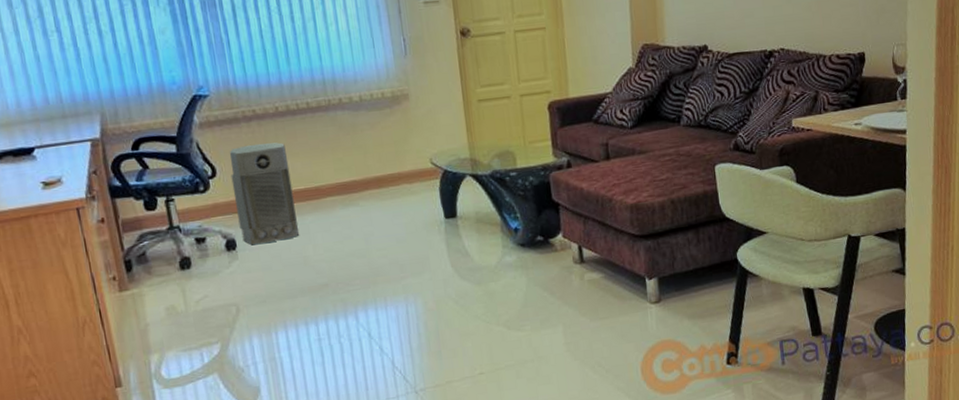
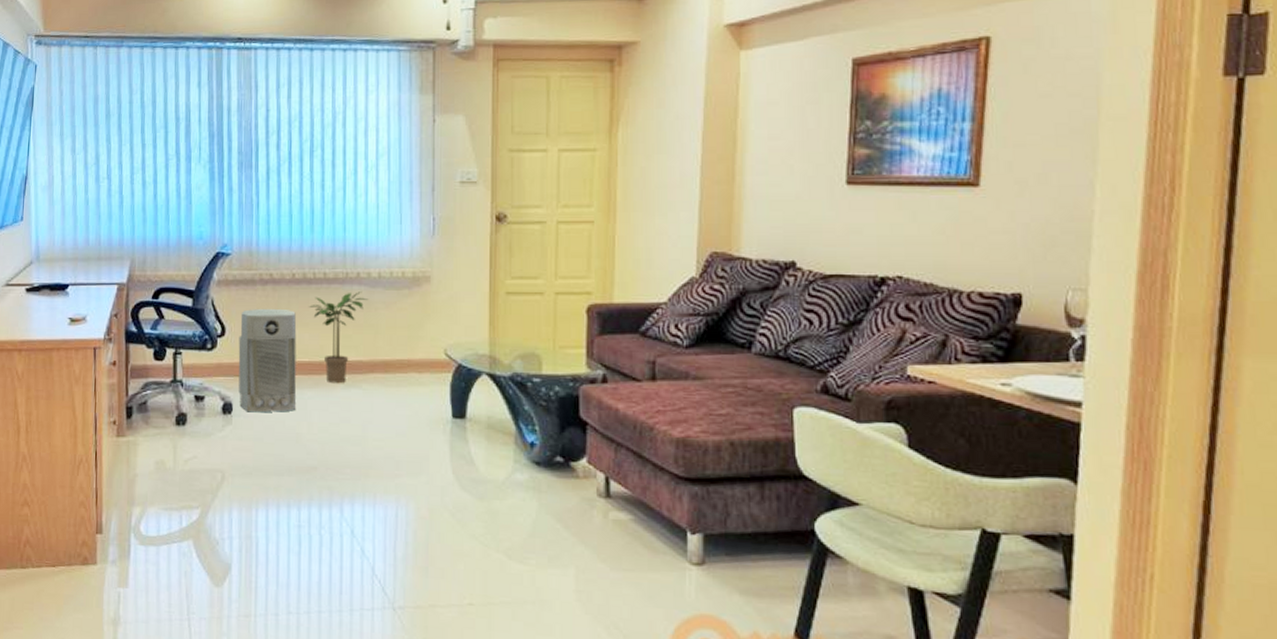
potted plant: none [297,116,353,206] -> present [309,292,368,384]

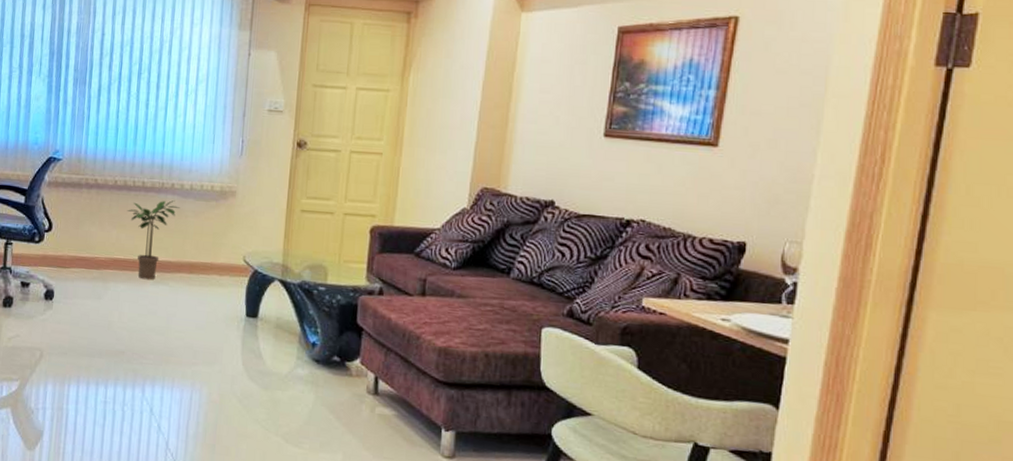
air purifier: present [238,308,297,413] -> none [60,209,116,302]

